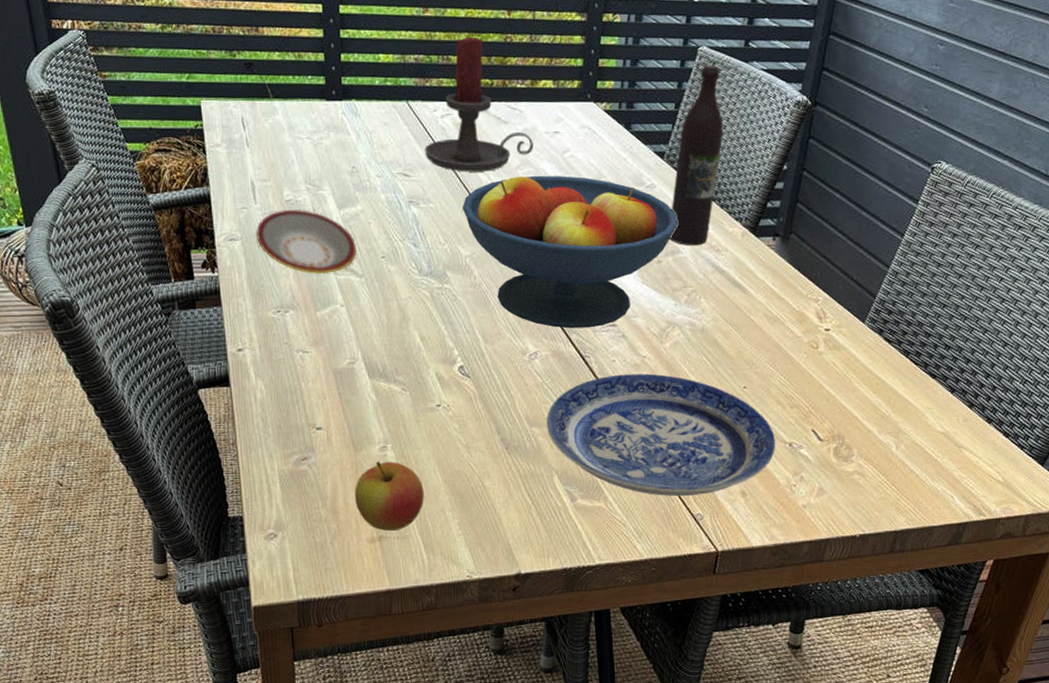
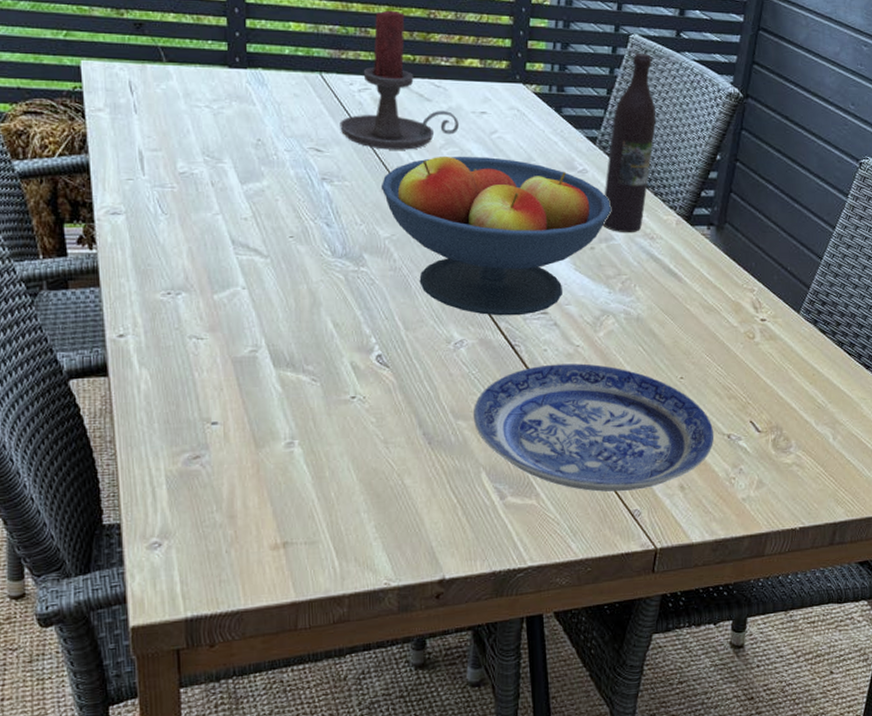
plate: present [255,210,357,274] -> none [143,183,262,253]
apple: present [354,461,424,531] -> none [255,458,336,536]

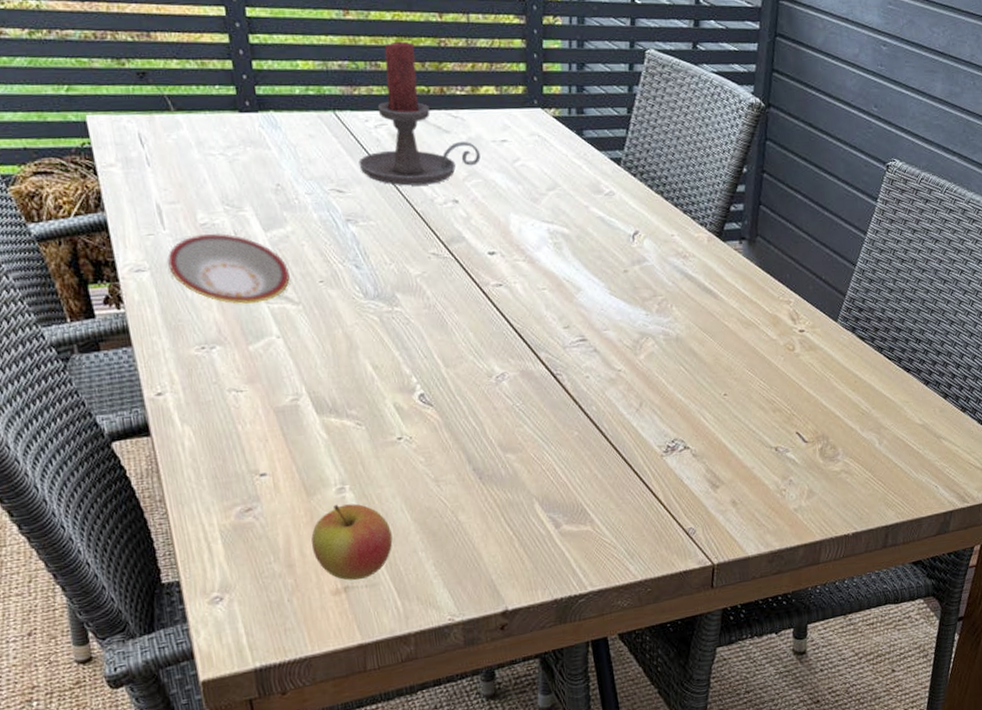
plate: none [143,183,262,253] -> present [167,234,291,304]
apple: none [255,458,336,536] -> present [311,503,393,581]
fruit bowl: present [380,156,611,316] -> none [406,186,641,347]
plate: present [473,363,715,492] -> none [520,387,763,514]
wine bottle: present [602,52,657,233] -> none [633,68,680,254]

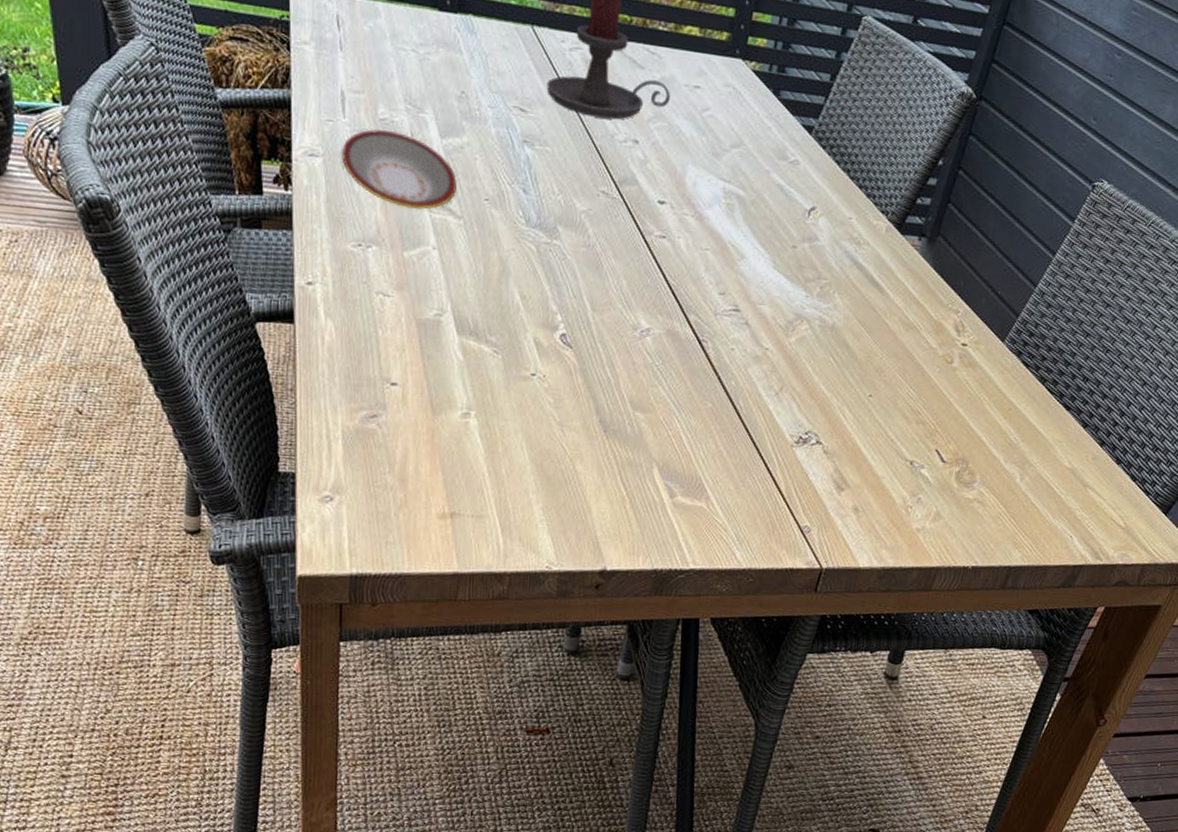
apple: present [311,503,393,581] -> none [427,428,508,508]

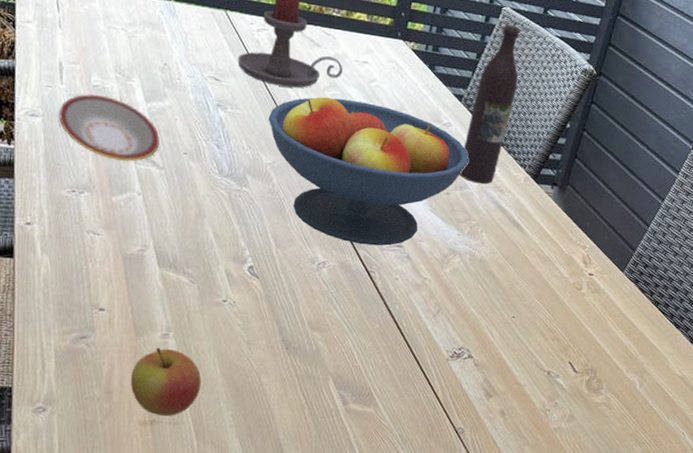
apple: none [427,428,508,508] -> present [130,347,201,416]
fruit bowl: none [582,130,819,310] -> present [268,97,468,246]
wine bottle: none [808,37,883,236] -> present [459,23,520,185]

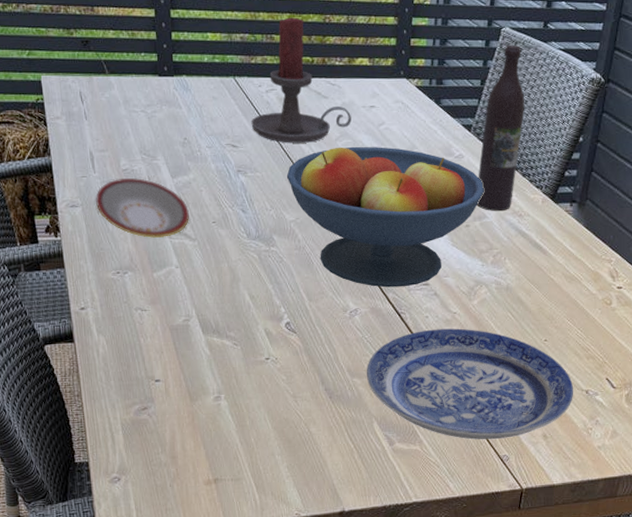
apple: present [130,347,201,416] -> none [191,410,256,474]
plate: none [327,292,536,411] -> present [366,328,574,440]

